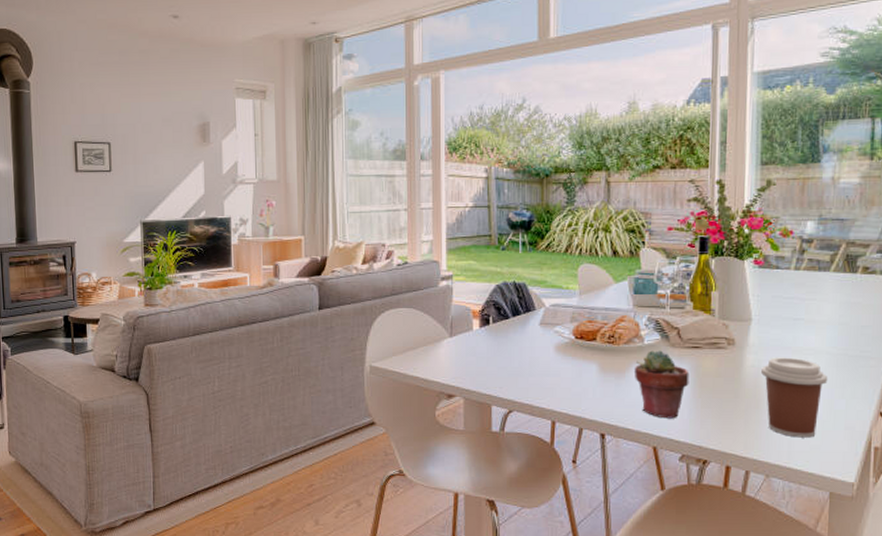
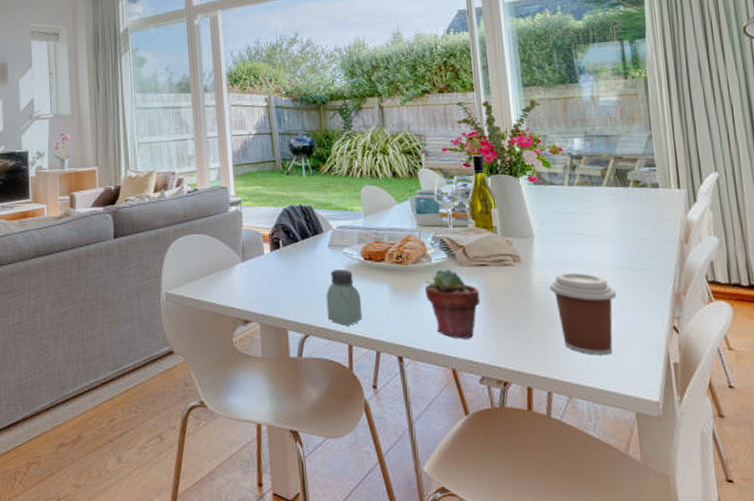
saltshaker: none [532,348,569,403] -> present [326,269,363,326]

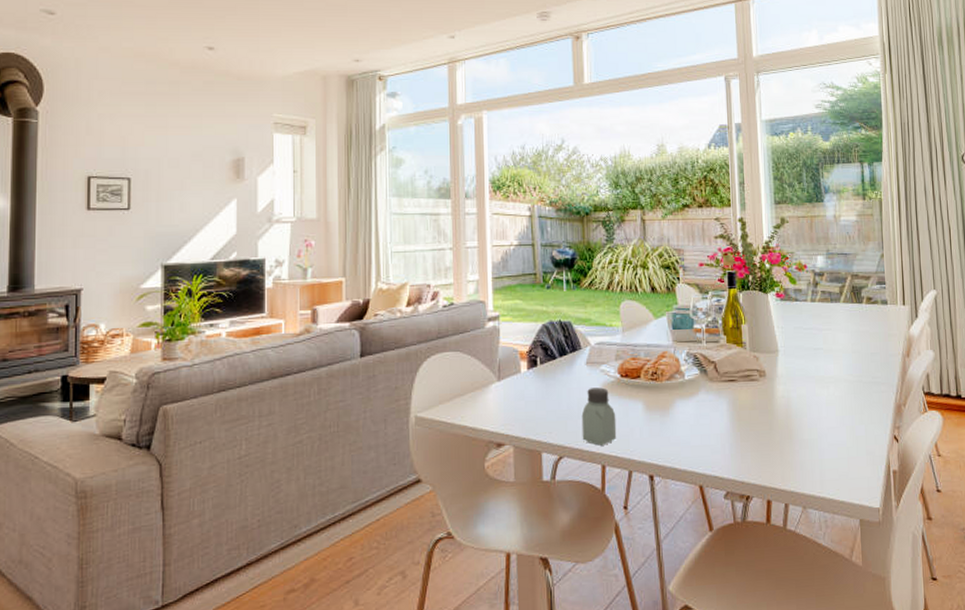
potted succulent: present [424,269,481,339] -> none [677,385,728,455]
coffee cup: present [550,272,617,355] -> none [791,386,848,466]

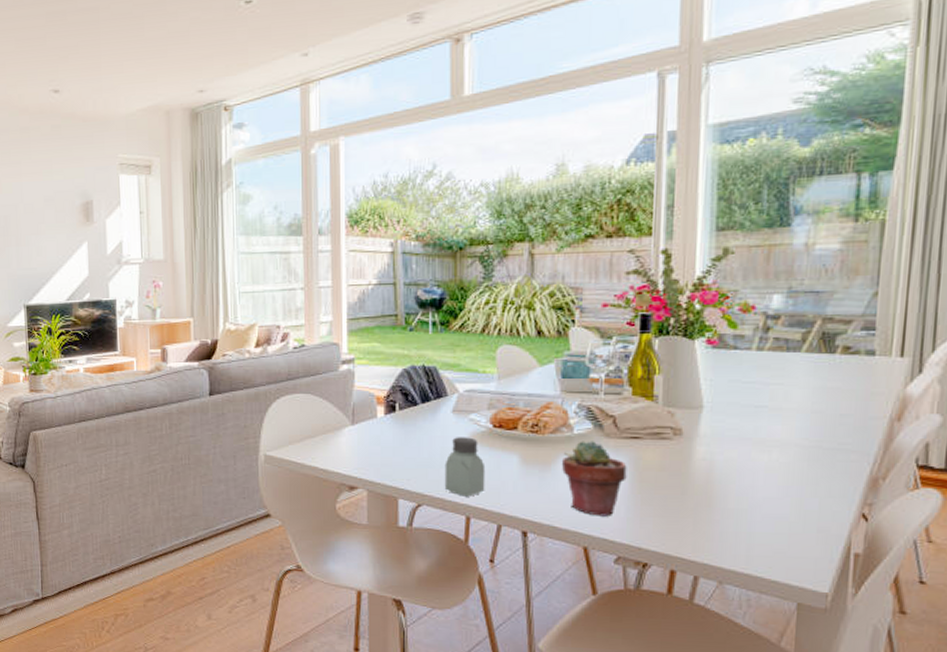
potted succulent: none [677,385,728,455] -> present [561,441,627,517]

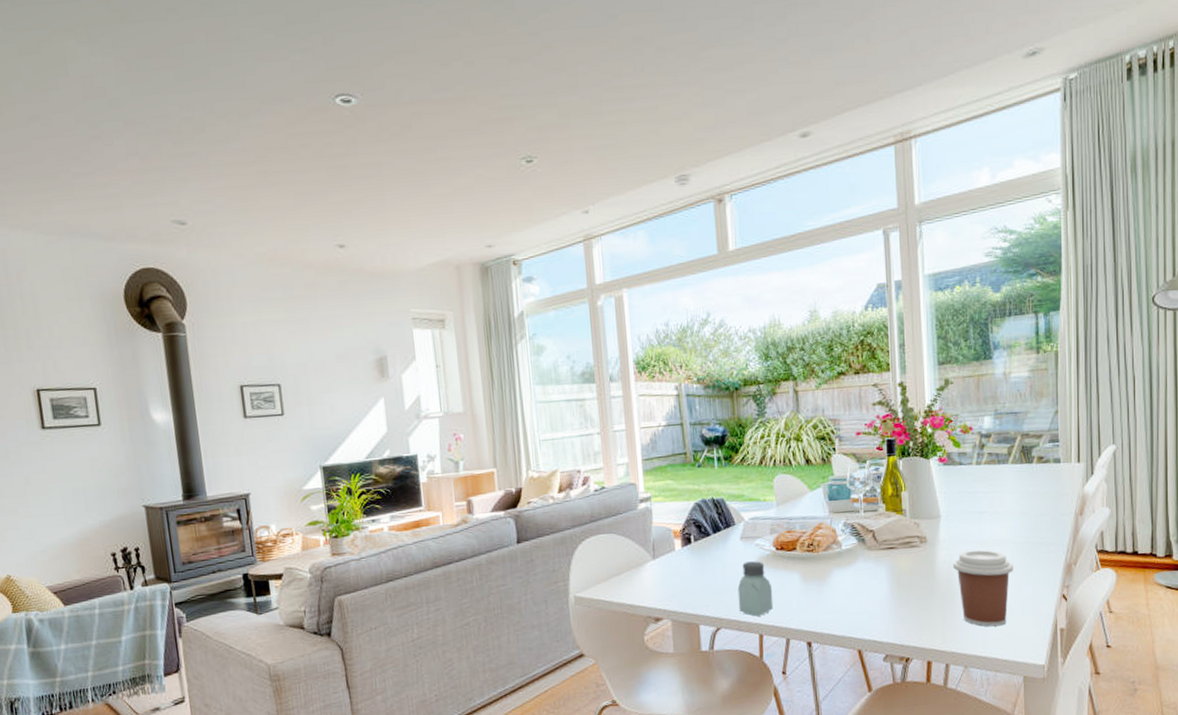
potted succulent: present [561,441,627,517] -> none [834,554,887,621]
coffee cup: none [714,449,798,541] -> present [953,549,1014,627]

